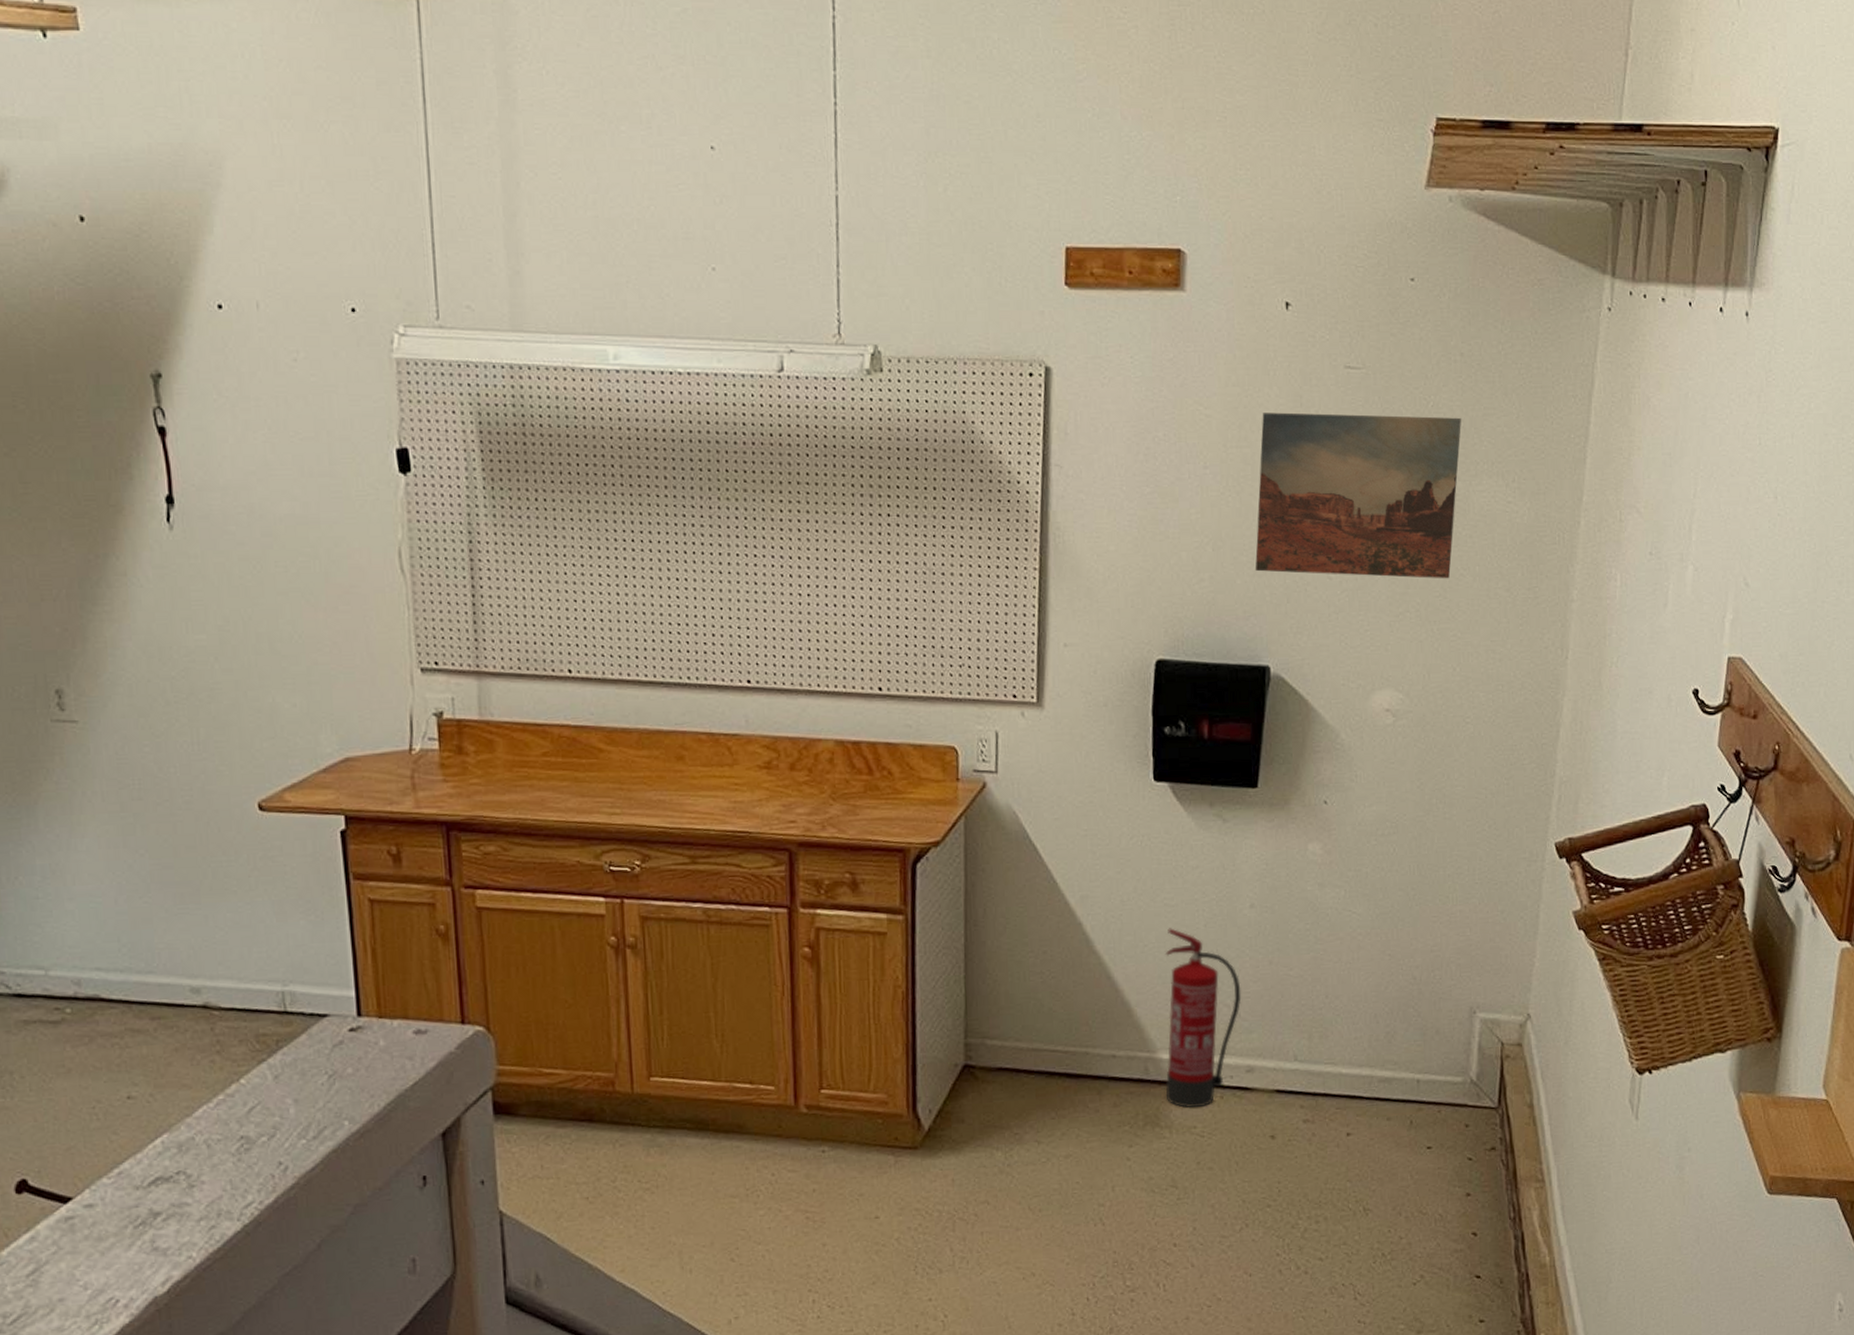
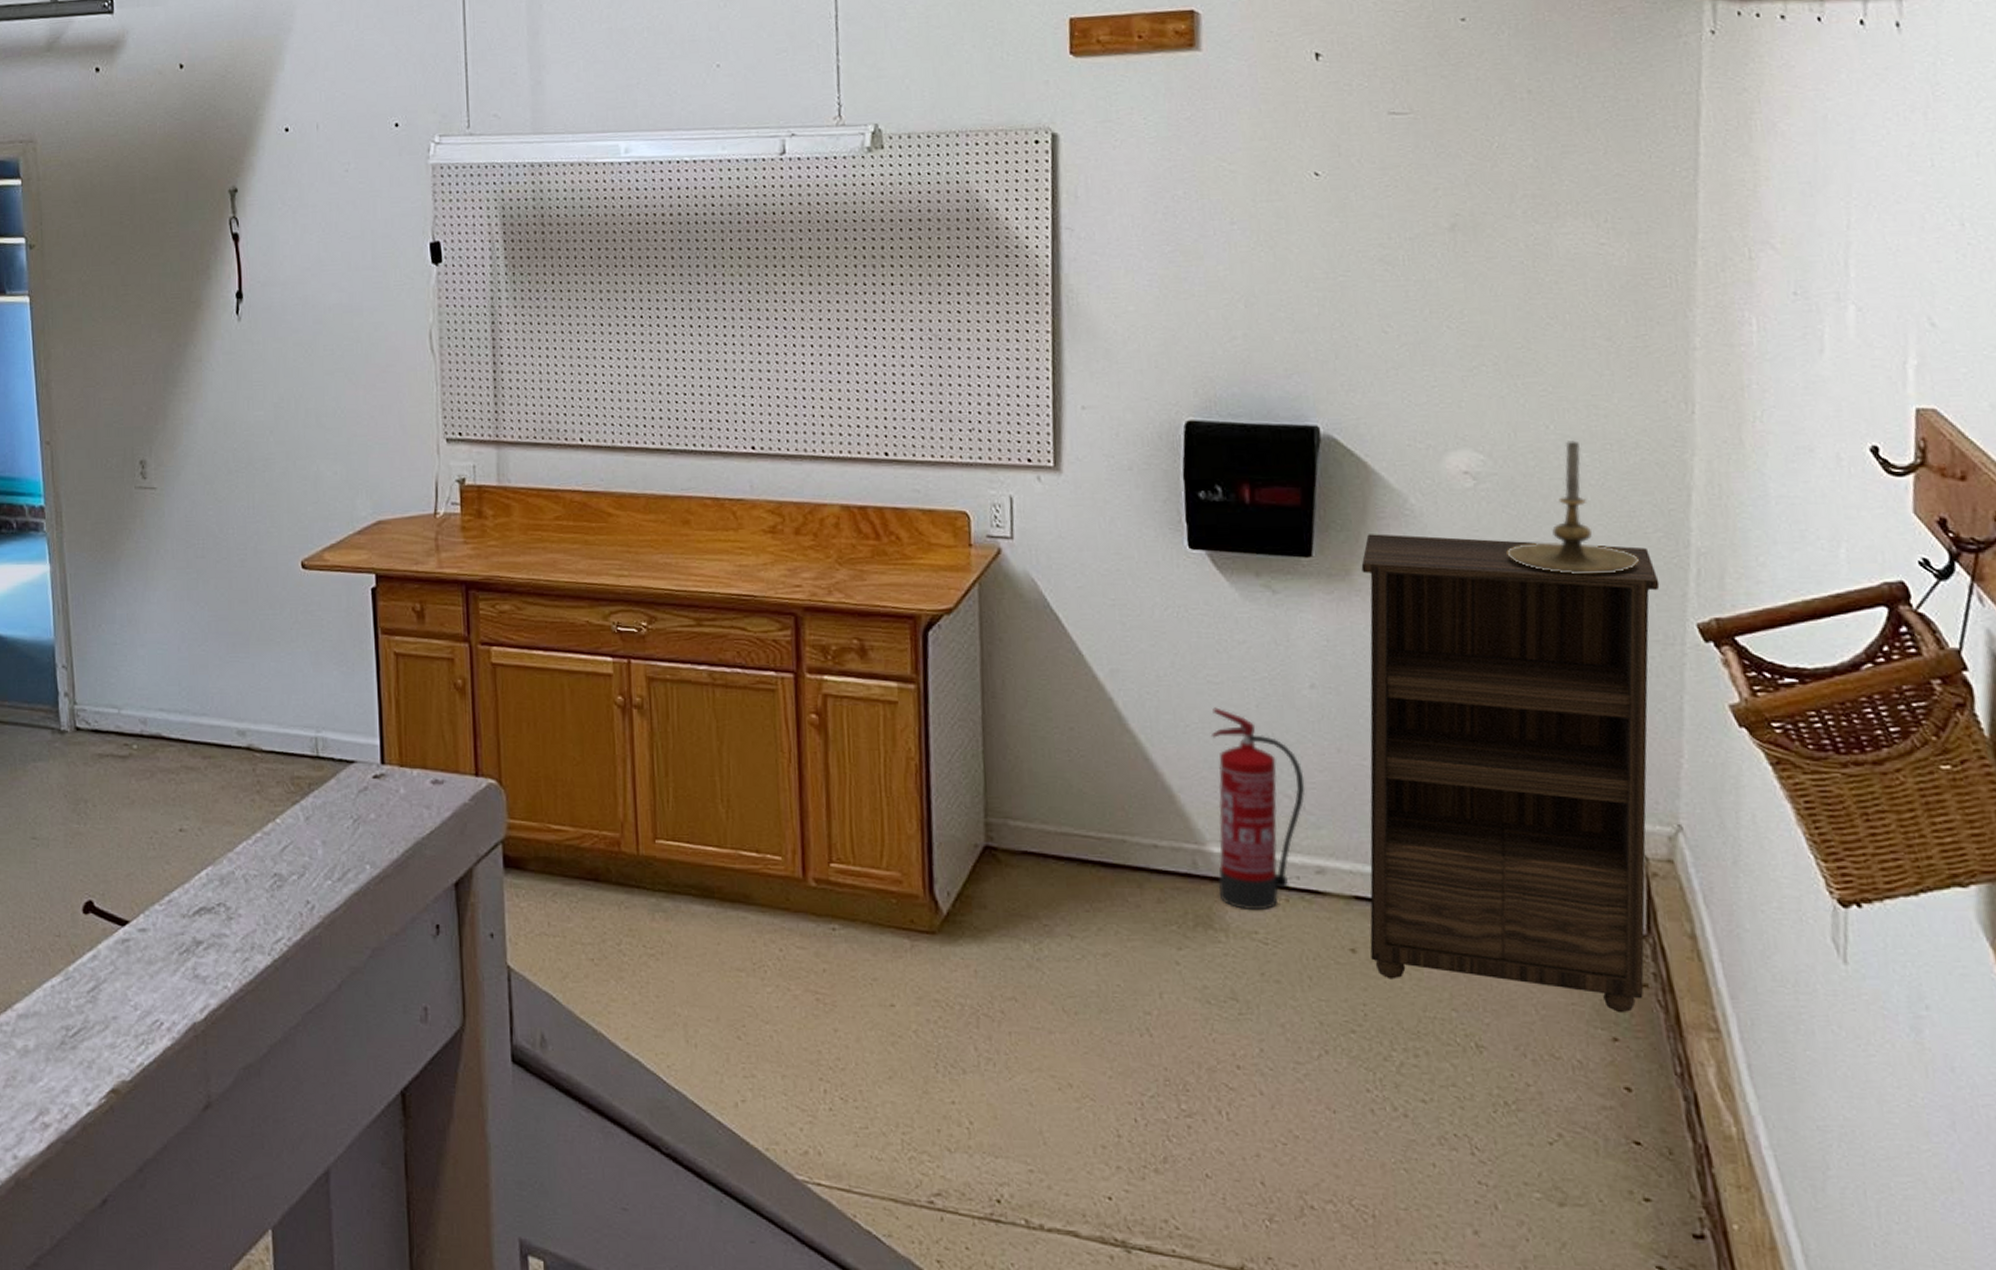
wall art: present [1255,412,1461,579] -> none [1294,157,1535,330]
bookshelf: none [1286,766,1530,1173] -> present [1361,534,1660,1013]
candle holder: none [1415,682,1516,801] -> present [1506,440,1639,575]

